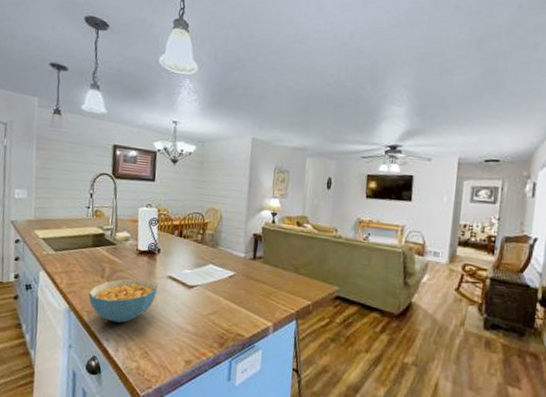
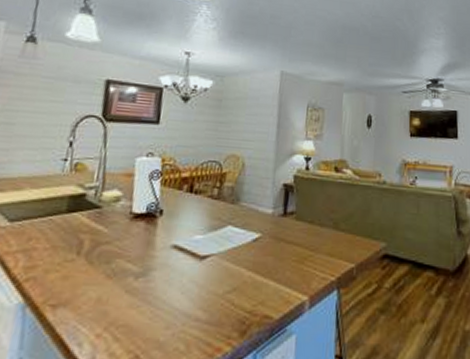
cereal bowl: present [88,278,158,323] -> none [55,251,158,318]

